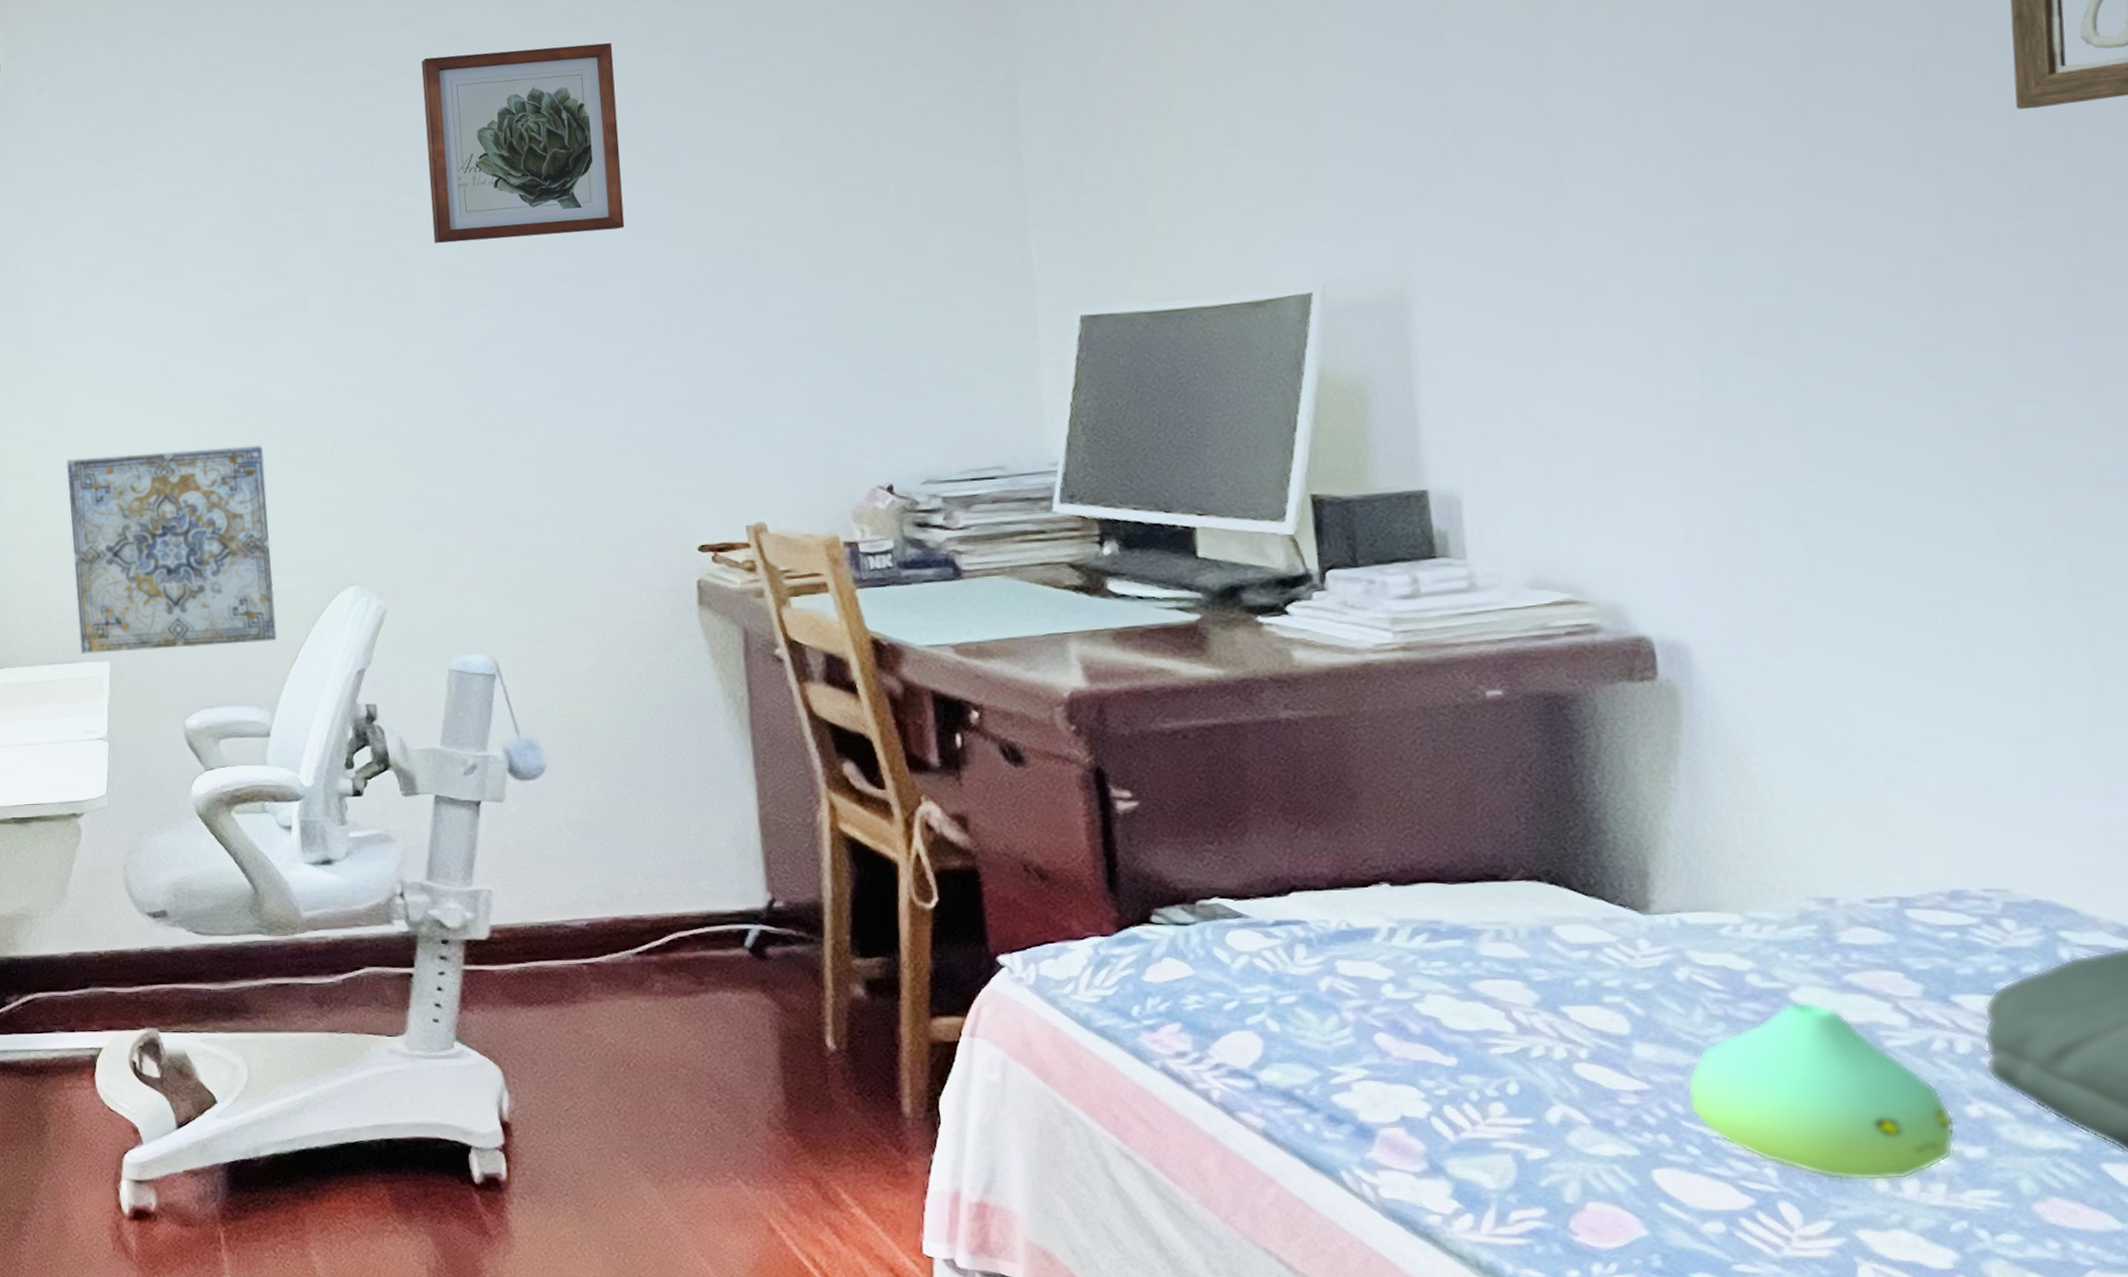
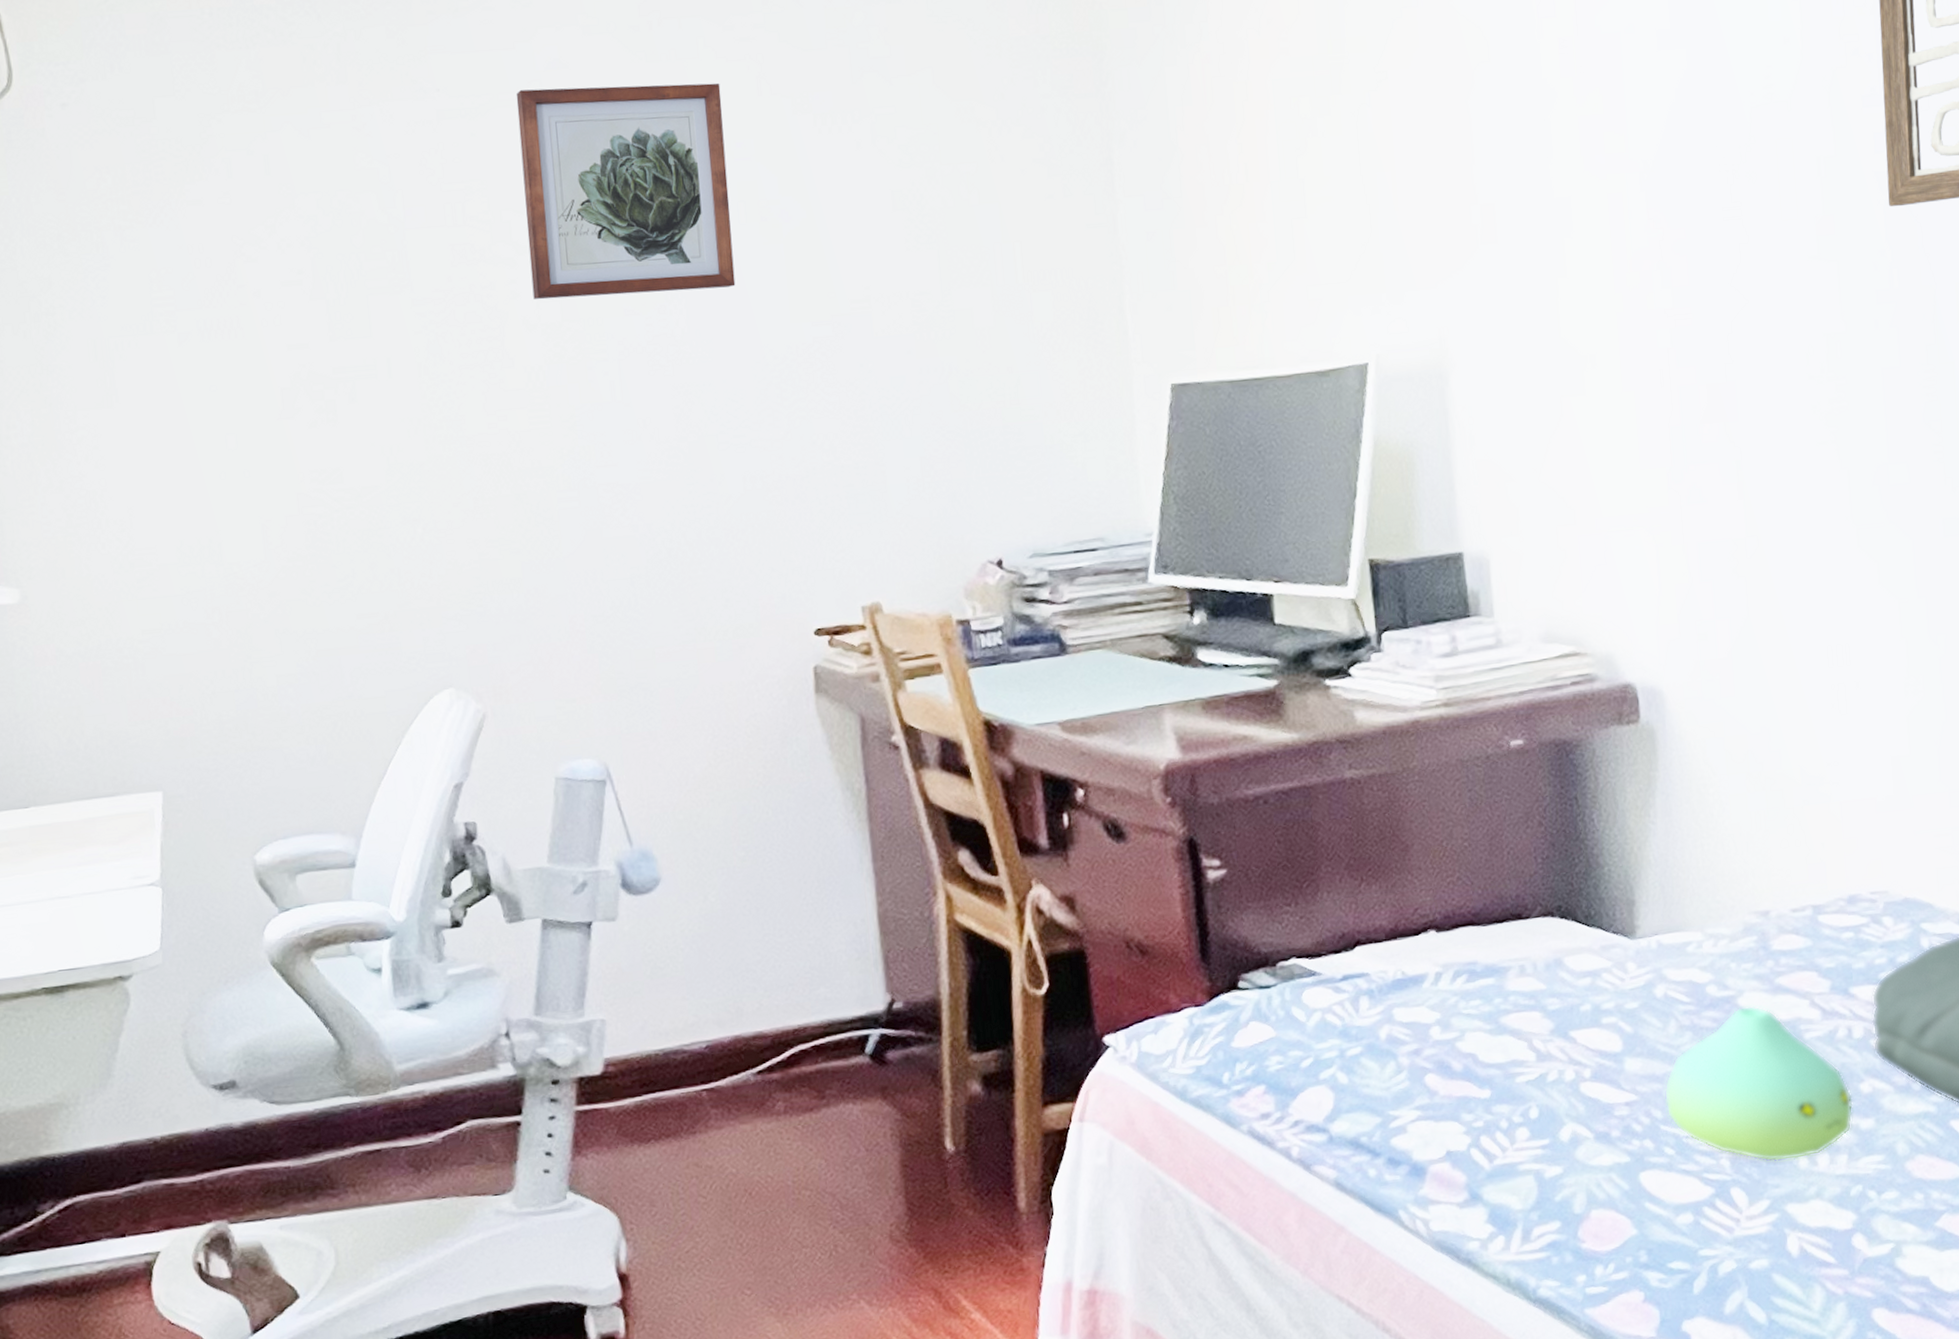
wall art: present [66,445,277,654] -> none [104,530,362,785]

